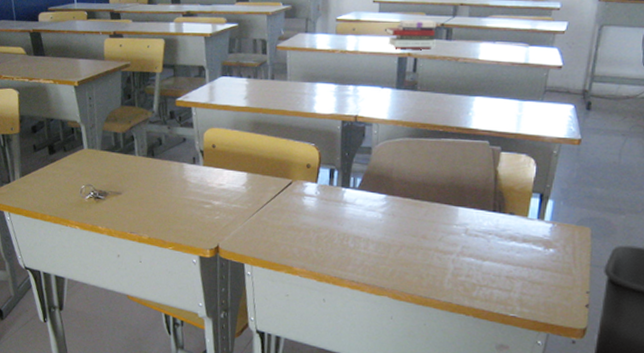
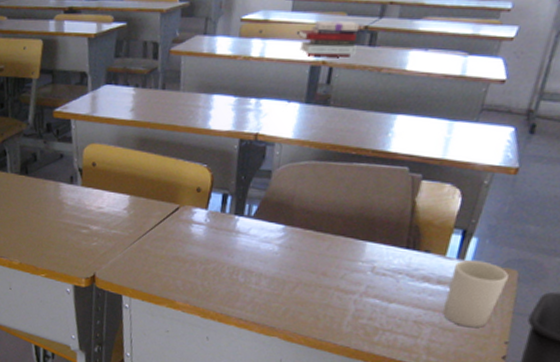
mug: none [529,219,583,281] -> present [442,259,509,328]

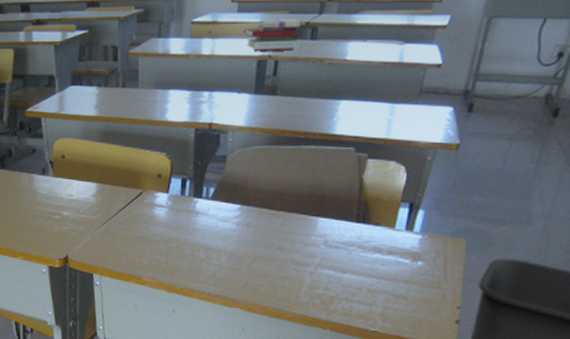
mug: present [442,259,509,328] -> none [394,230,457,295]

